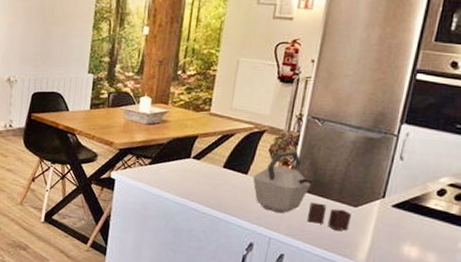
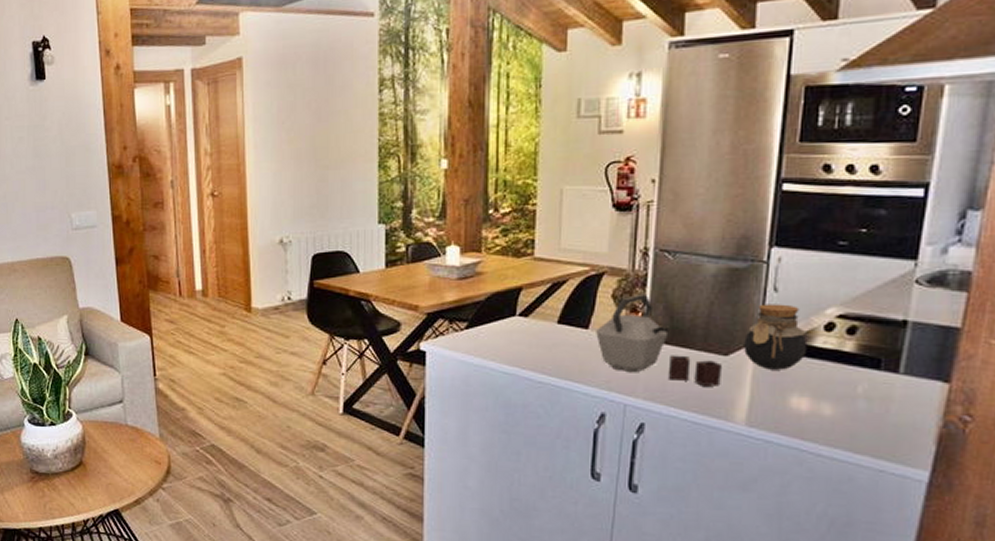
jar: none [370,169,422,224] -> present [744,304,808,370]

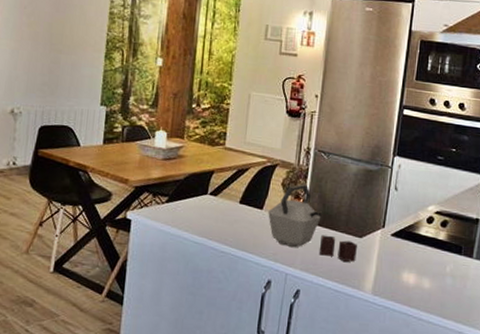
jar: present [744,304,808,370] -> none [373,199,416,252]

